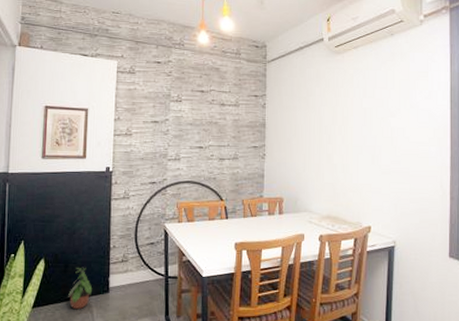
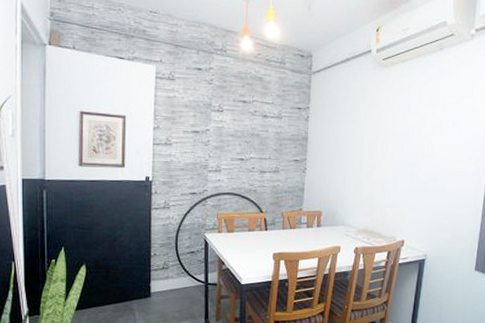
potted plant: present [68,267,93,310] -> none [111,273,135,313]

